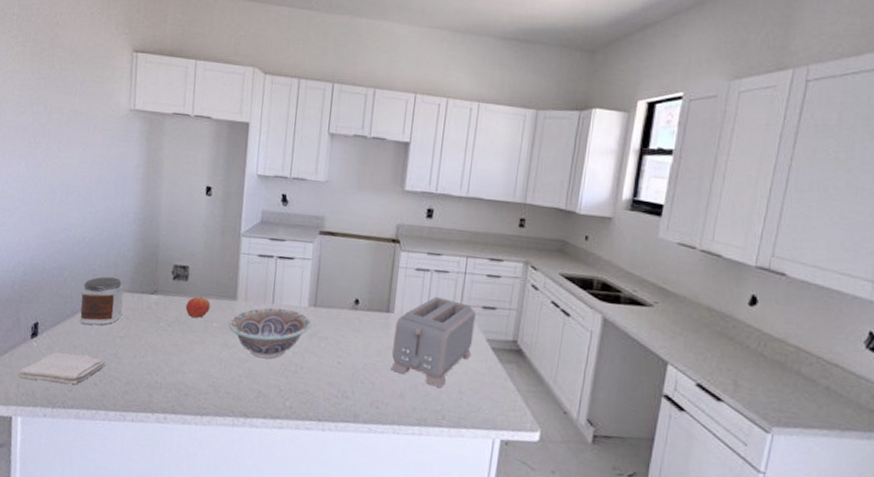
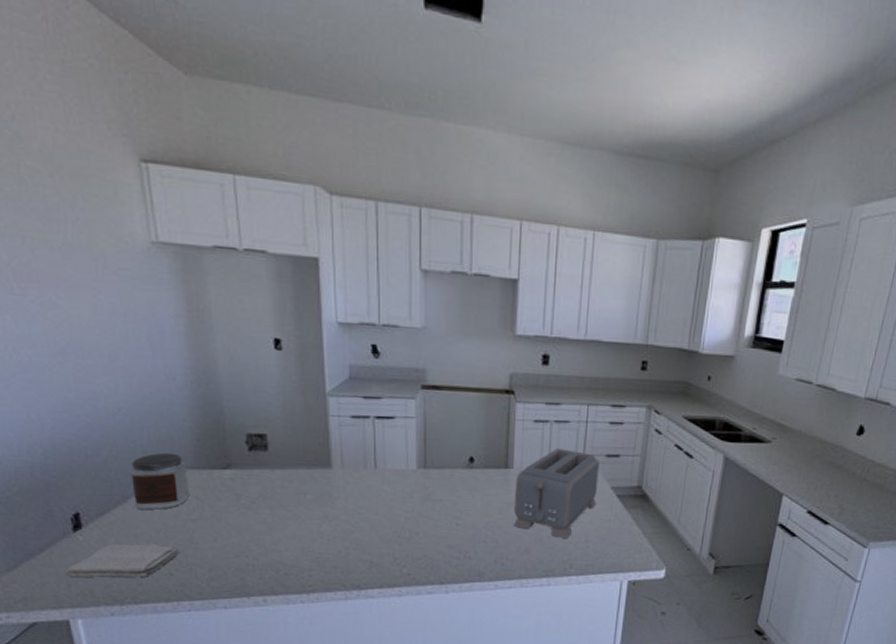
apple: present [185,296,211,318] -> none [270,467,300,491]
decorative bowl: present [228,307,312,359] -> none [325,473,423,528]

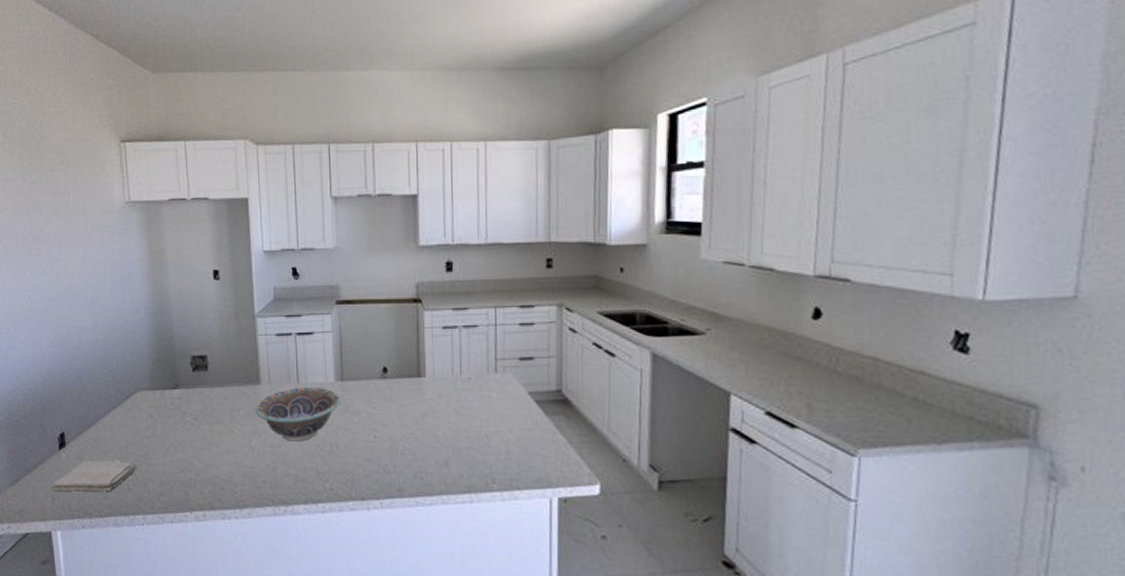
jar: present [129,452,190,511] -> none [102,376,147,429]
decorative bowl: none [325,473,423,528] -> present [255,386,341,442]
toaster: present [514,449,600,539] -> none [429,354,514,451]

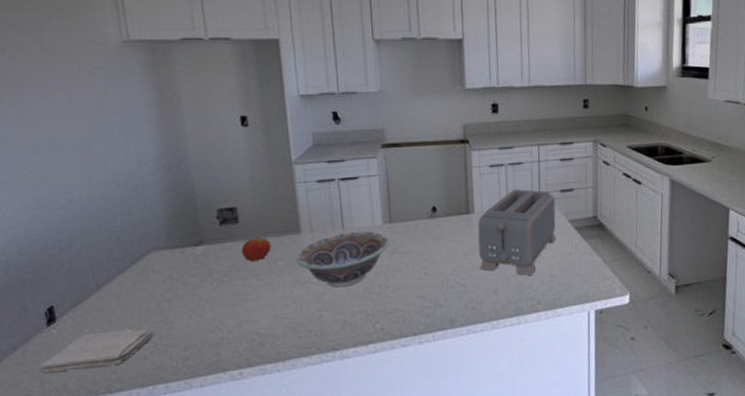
apple: none [209,385,234,407] -> present [241,236,271,261]
toaster: none [429,354,514,451] -> present [478,189,557,276]

